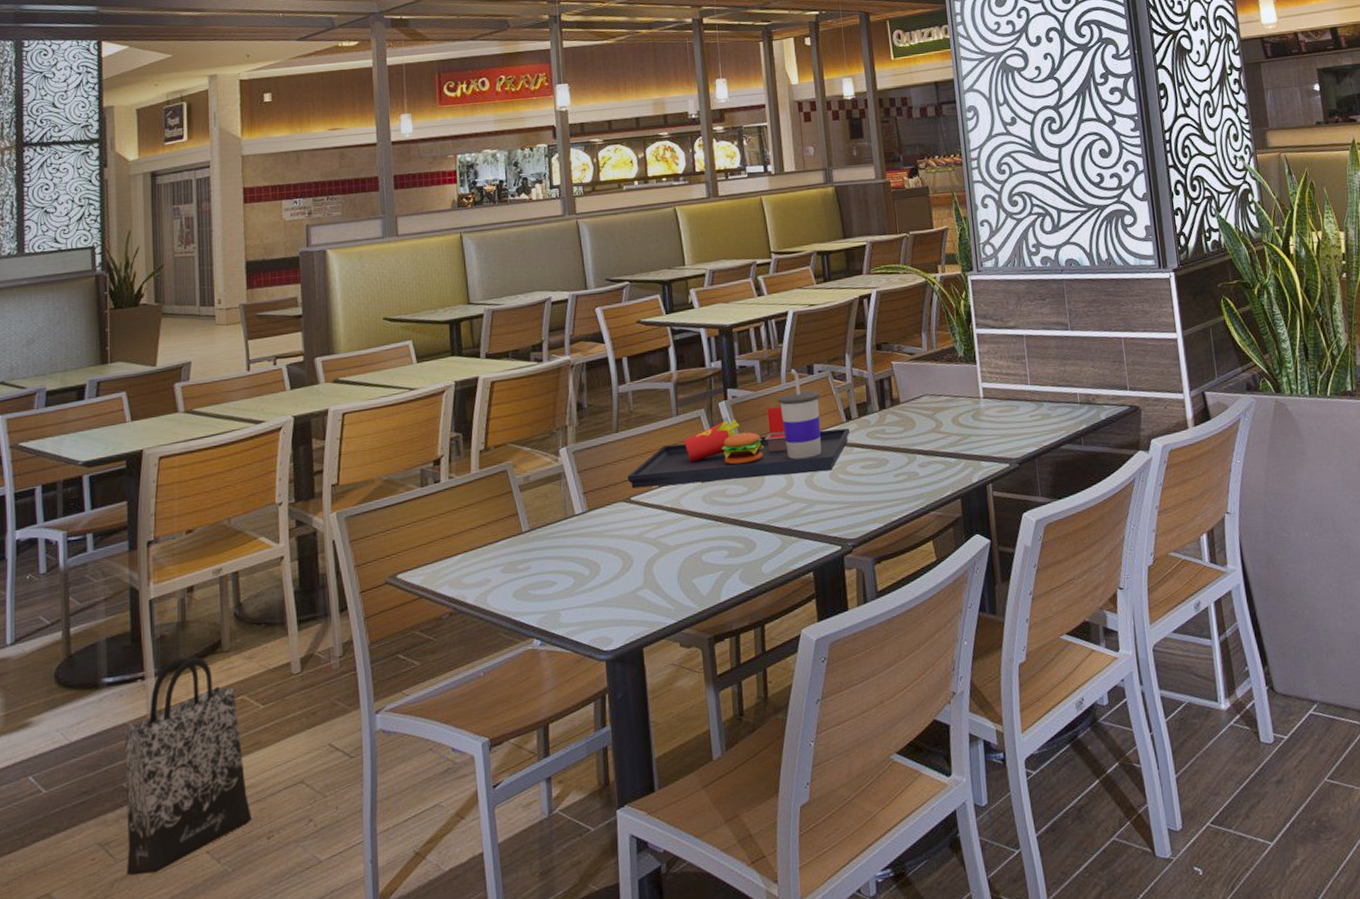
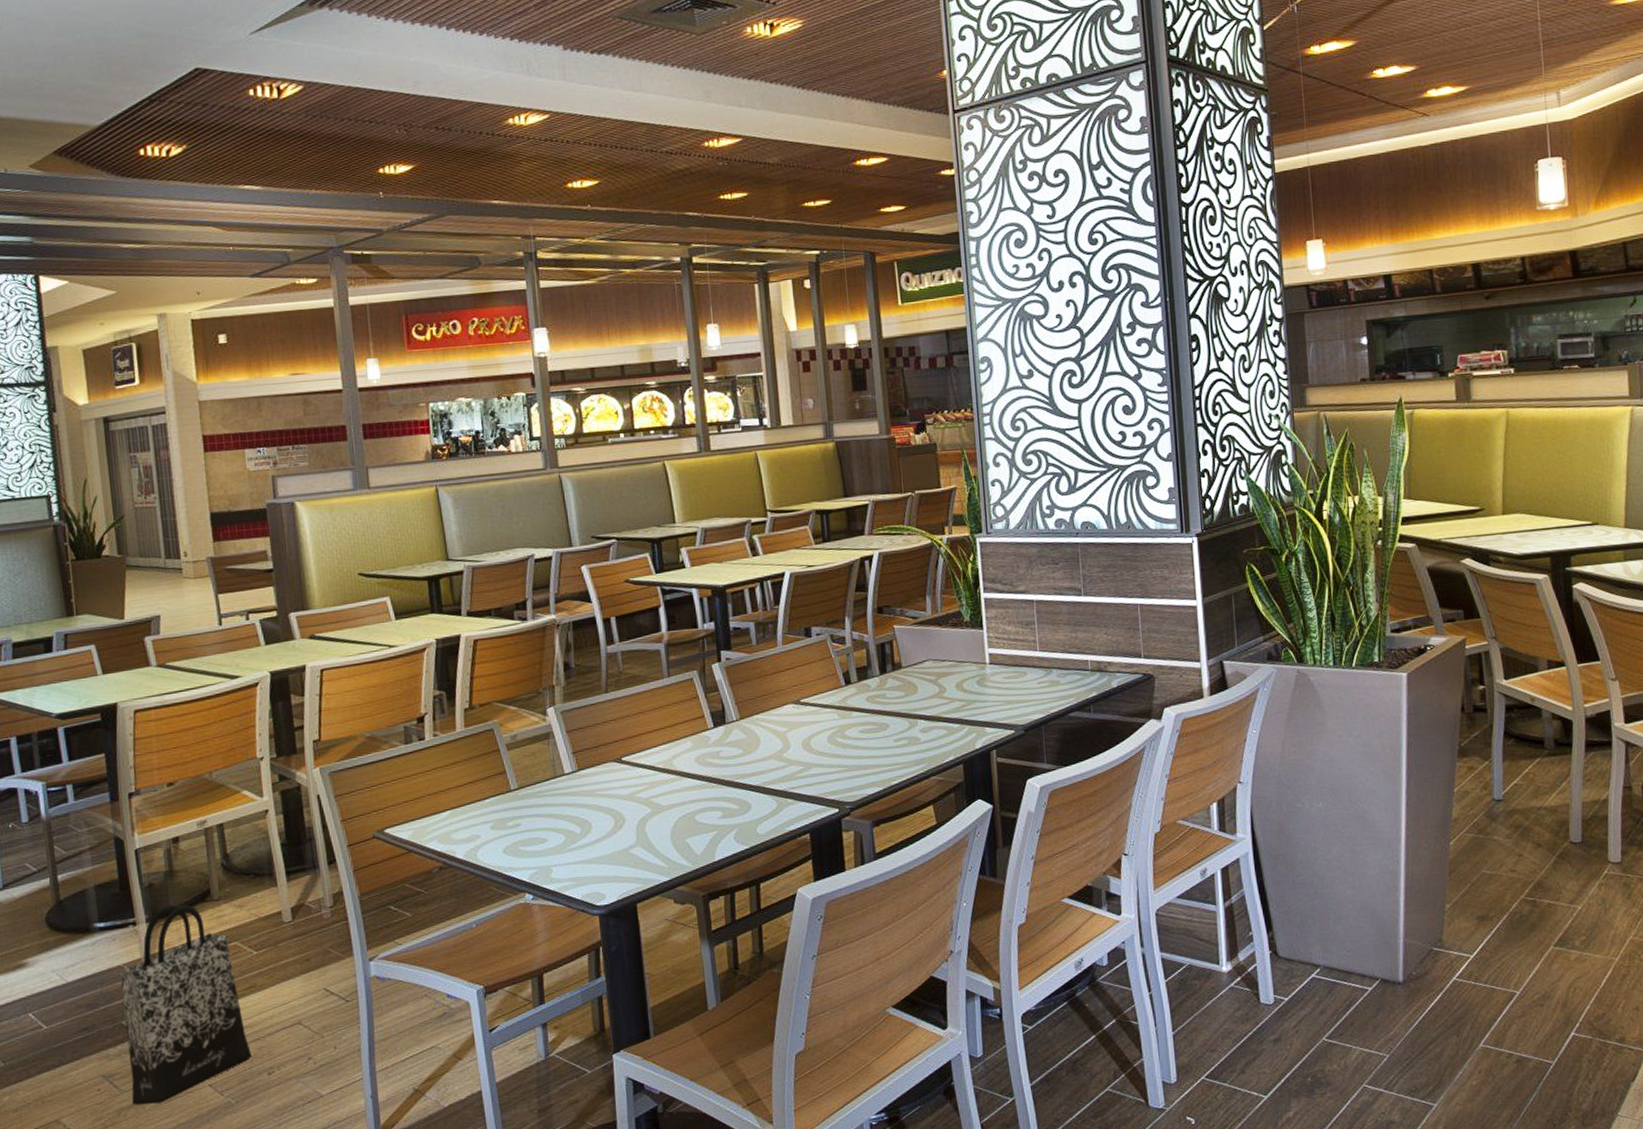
food tray: present [627,368,850,489] -> none [617,631,849,749]

